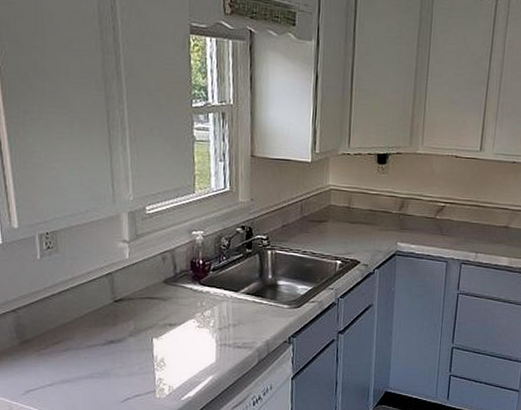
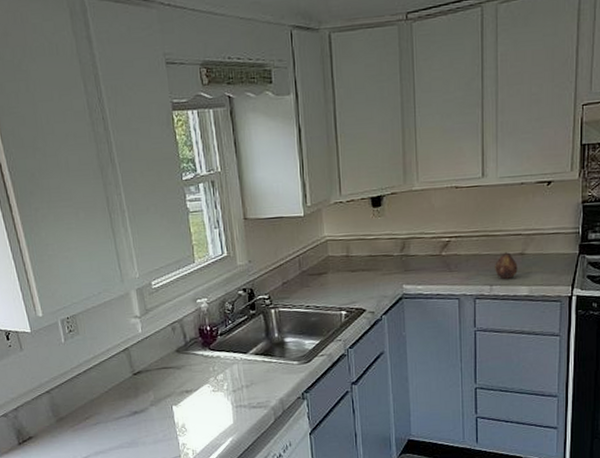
fruit: none [481,222,502,249] -> present [495,251,518,279]

